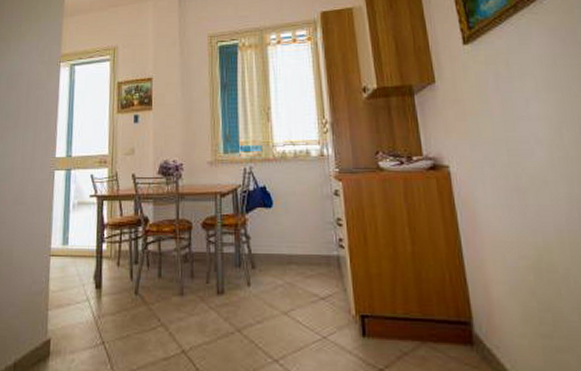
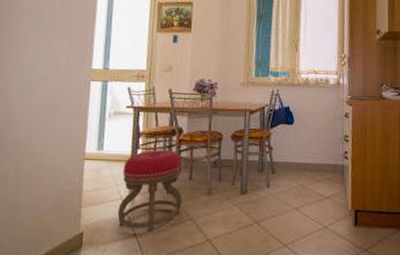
stool: none [84,242,152,340] -> present [117,149,183,232]

